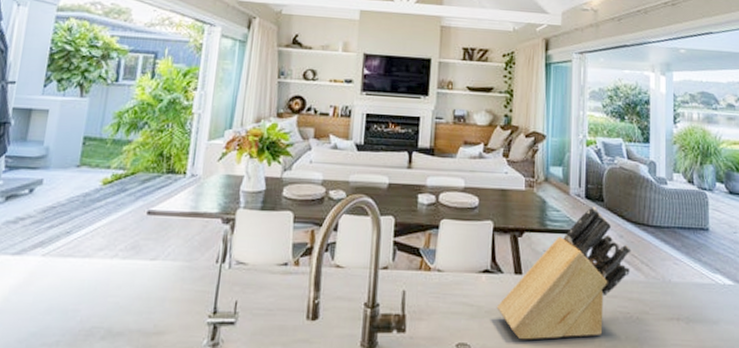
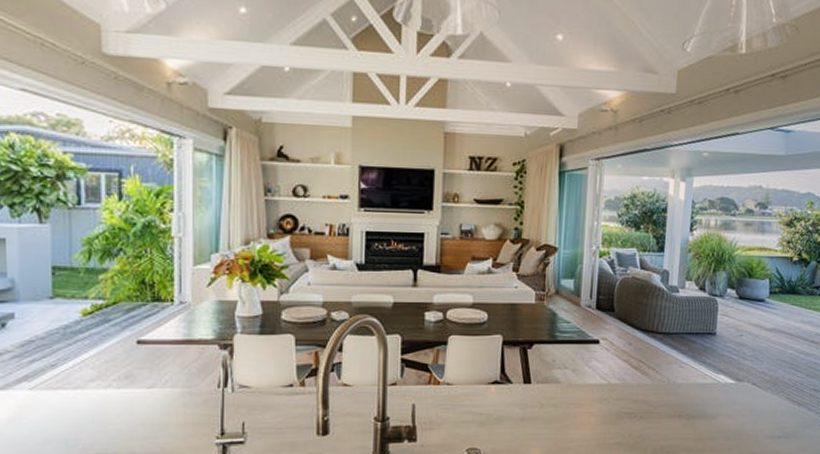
knife block: present [496,207,631,340] -> none [505,317,639,442]

